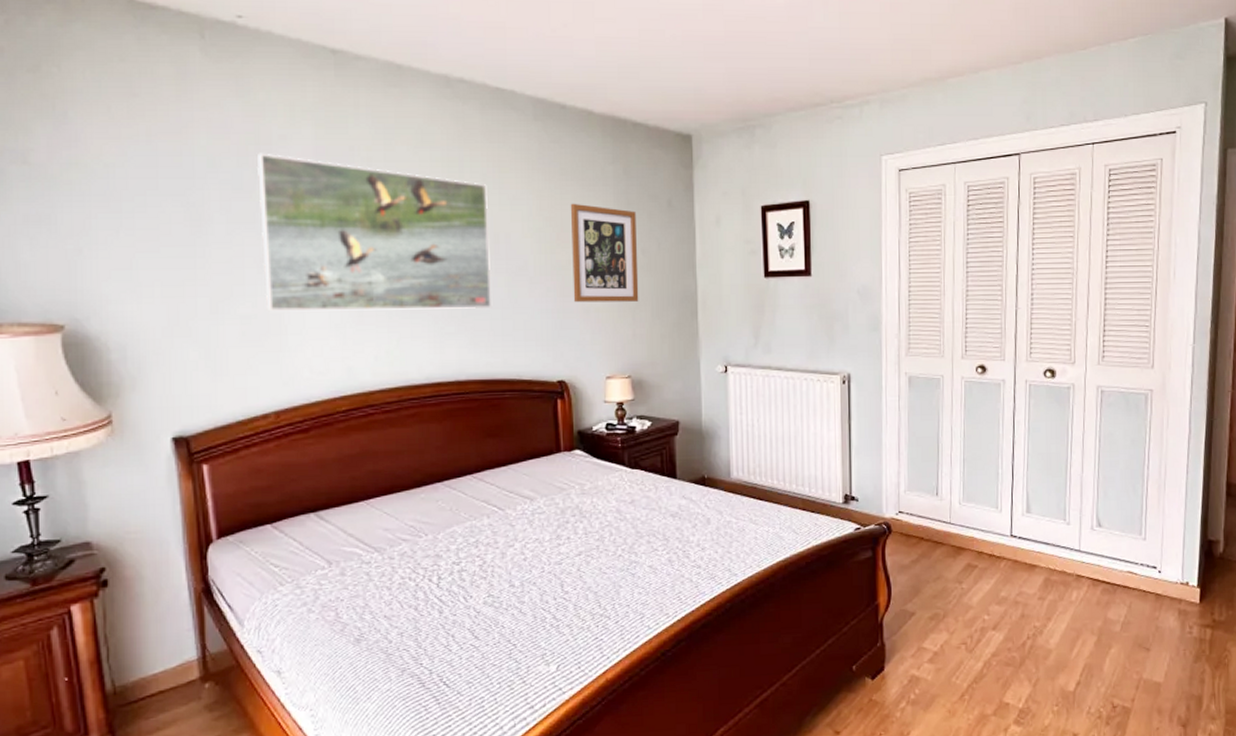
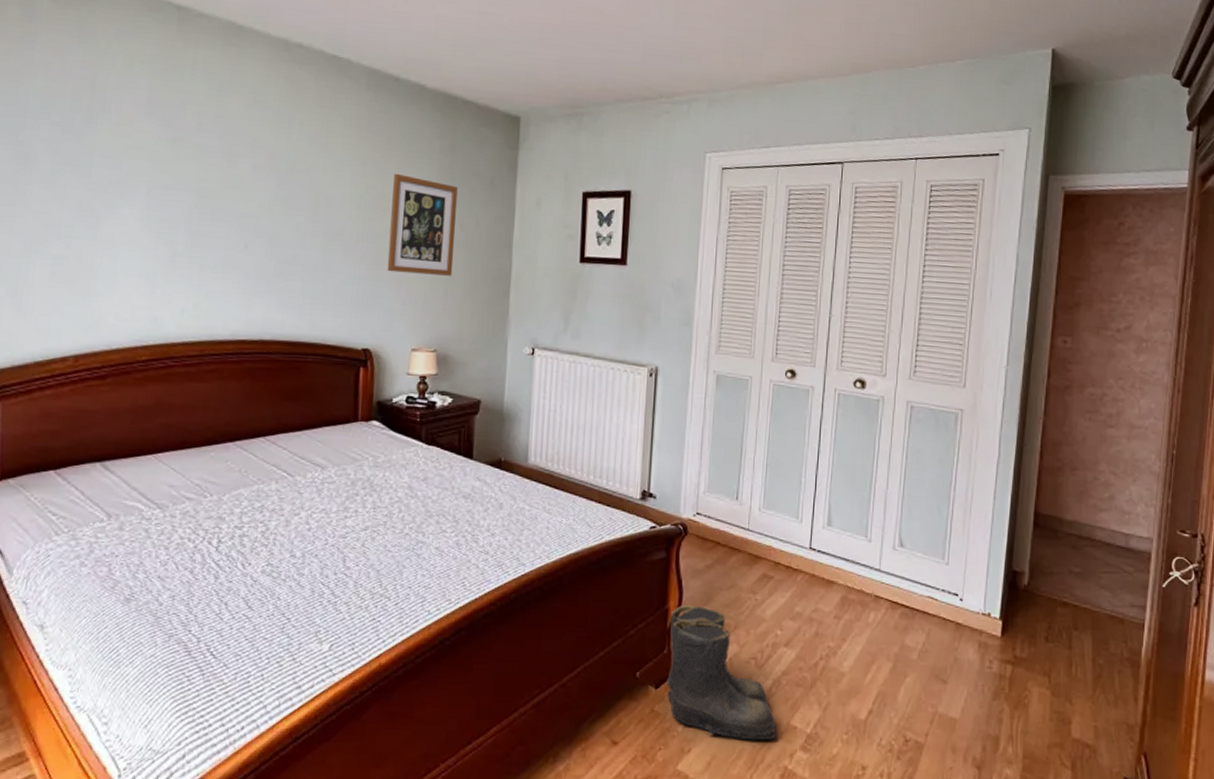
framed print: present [256,153,492,311] -> none [80,98,313,271]
boots: none [881,599,991,720] -> present [666,605,777,741]

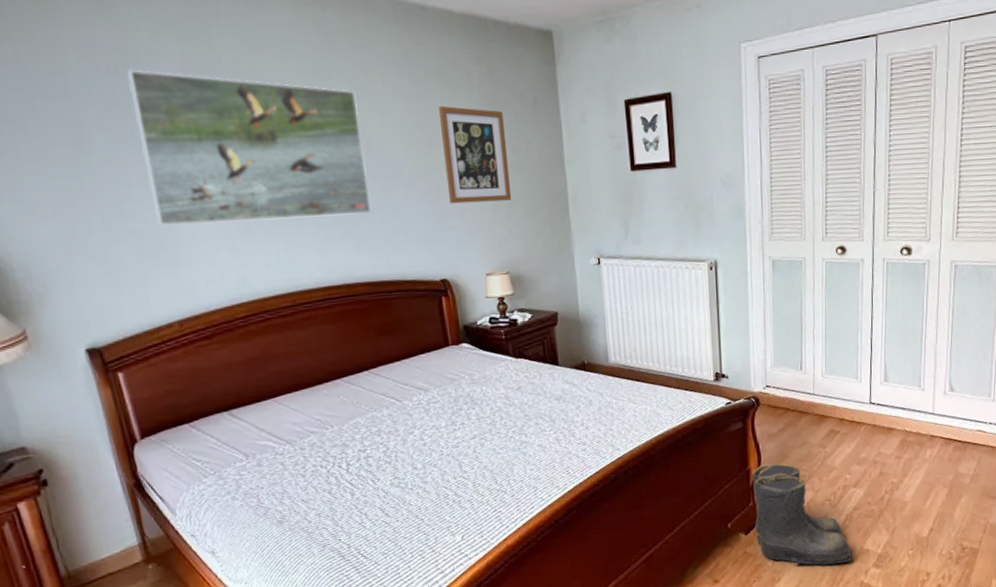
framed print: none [80,98,313,271] -> present [127,69,372,226]

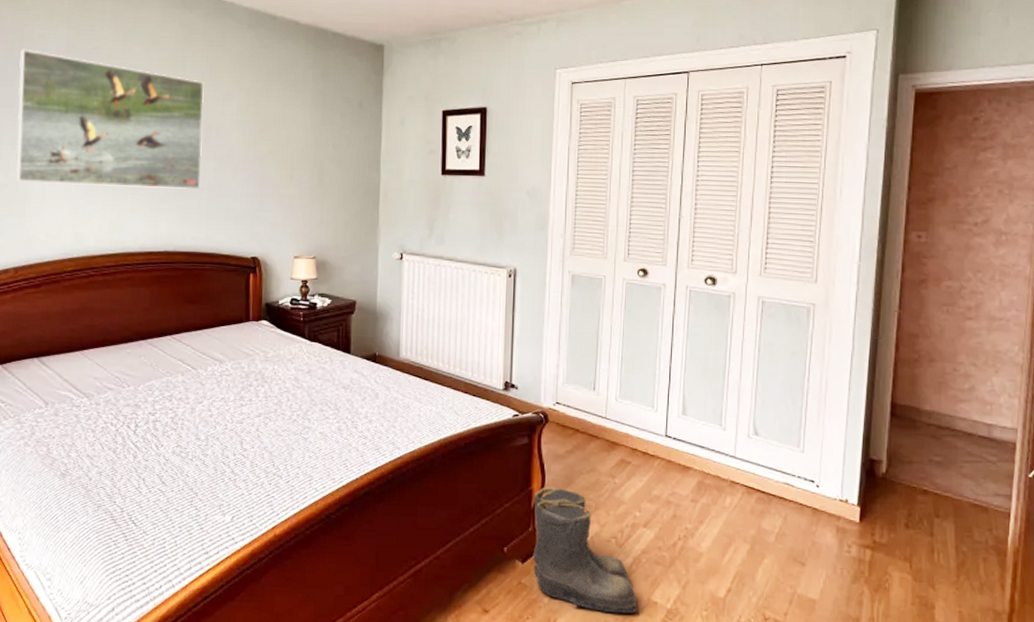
wall art: present [438,105,512,204] -> none [270,101,330,191]

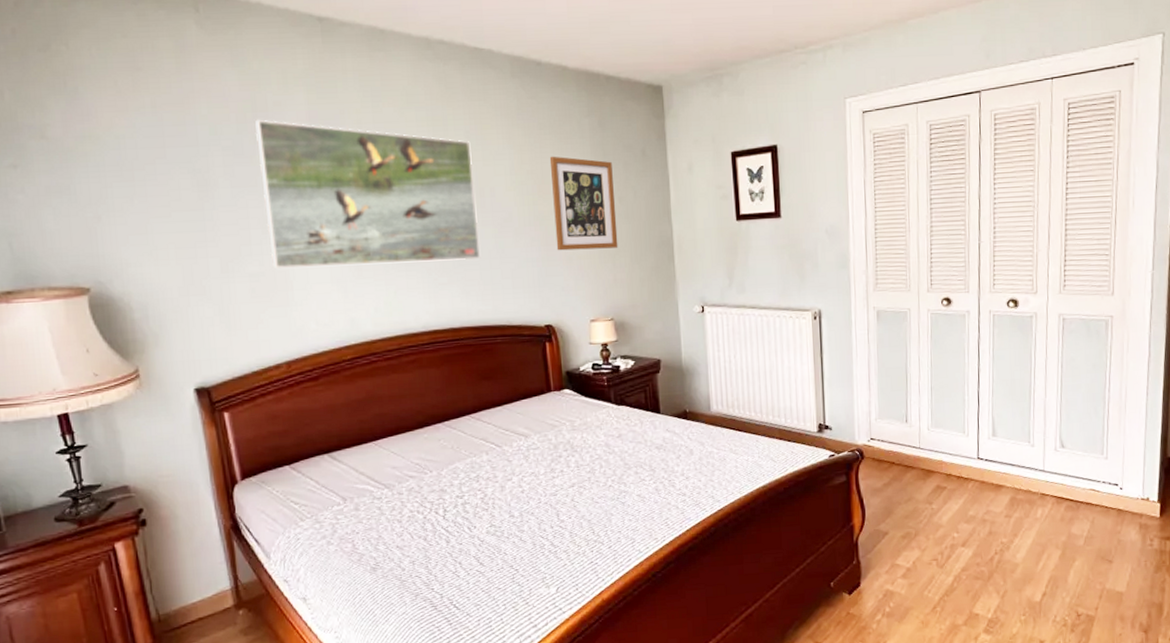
wall art: none [270,101,330,191] -> present [549,156,618,251]
boots: present [532,487,639,614] -> none [856,520,962,630]

